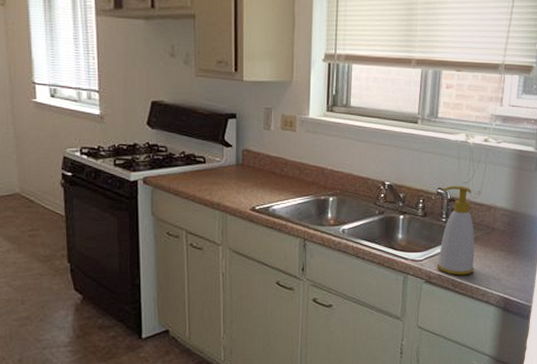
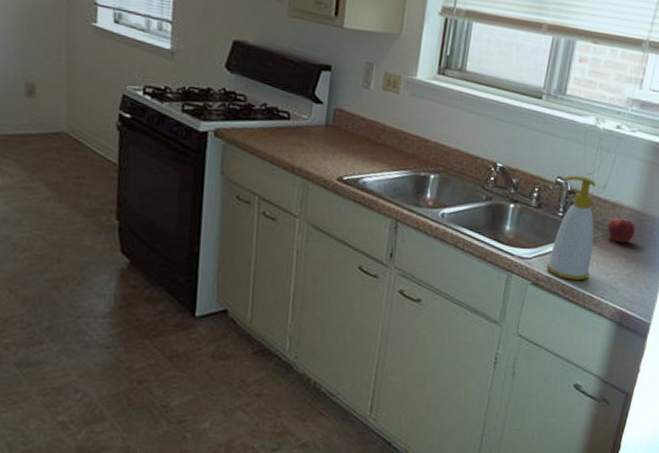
fruit: none [485,217,509,239] -> present [607,217,635,243]

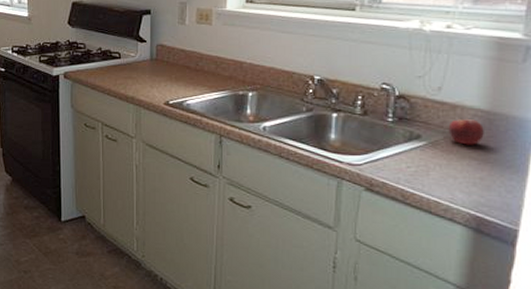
soap bottle: present [547,175,596,281] -> none [381,80,433,186]

